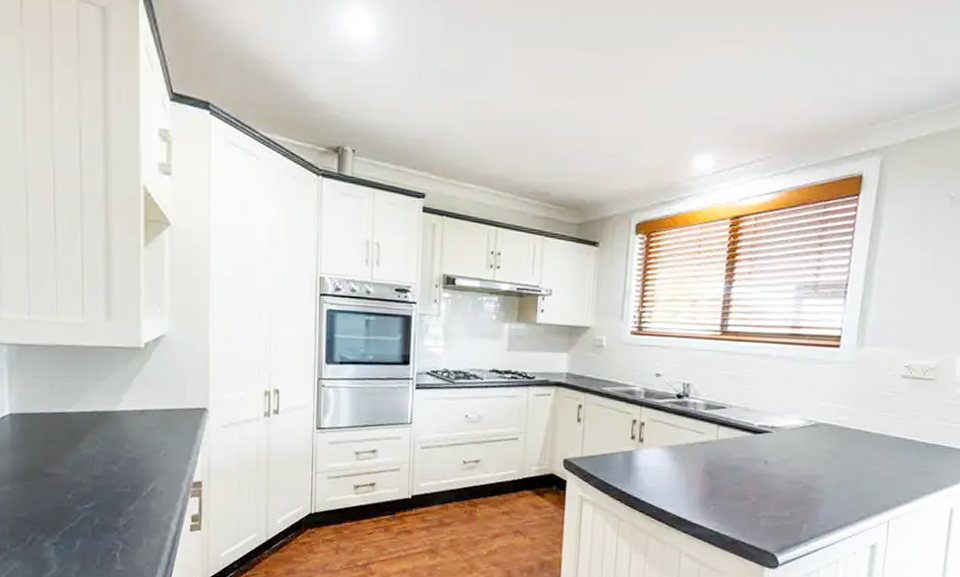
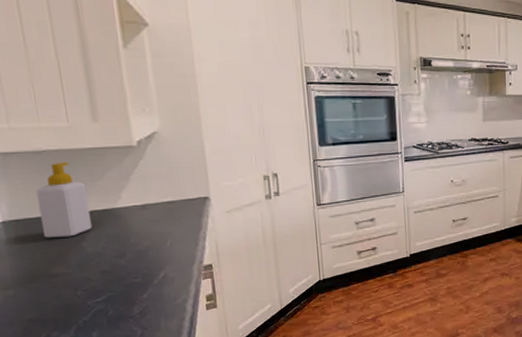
soap bottle: none [44,358,91,437] -> present [35,161,93,238]

